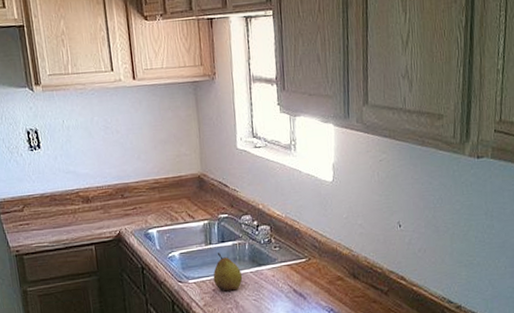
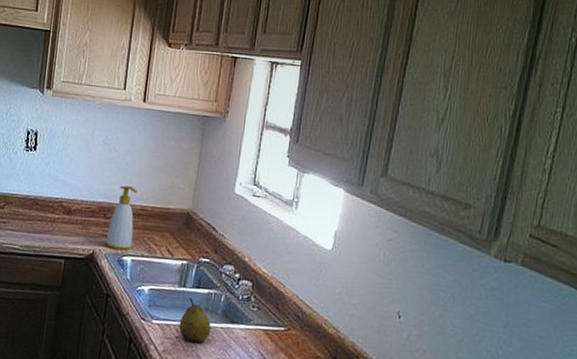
soap bottle: none [128,163,155,225] -> present [105,185,138,250]

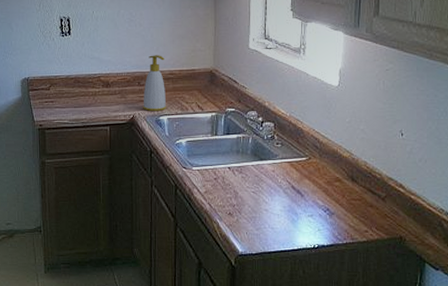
fruit: present [178,298,211,344] -> none [216,144,244,181]

